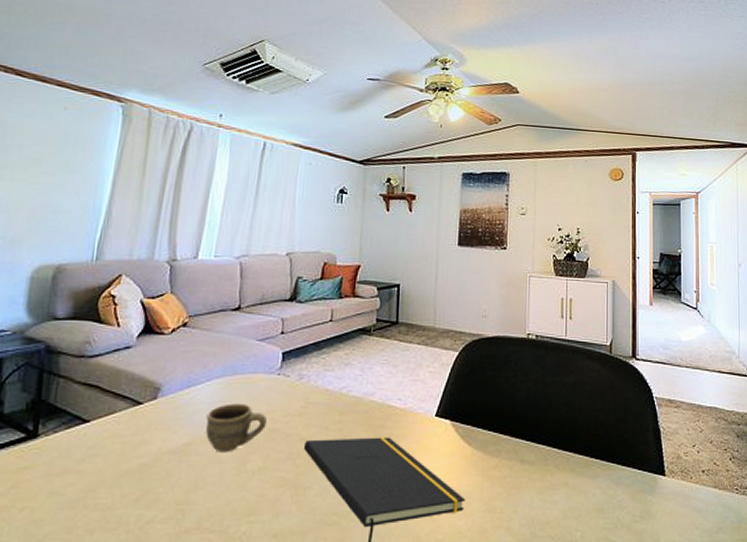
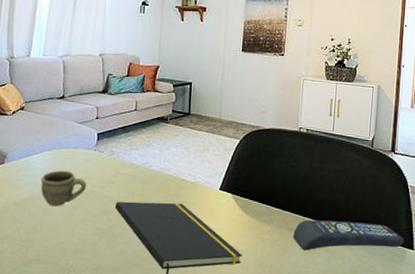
remote control: none [526,446,654,487] -> present [293,220,404,251]

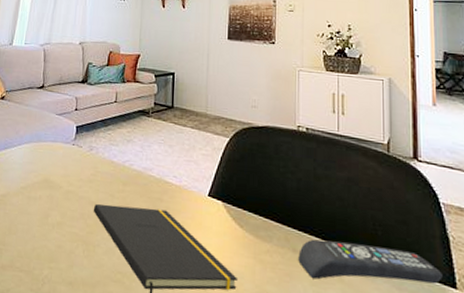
cup: present [41,170,86,207] -> none [18,165,64,206]

